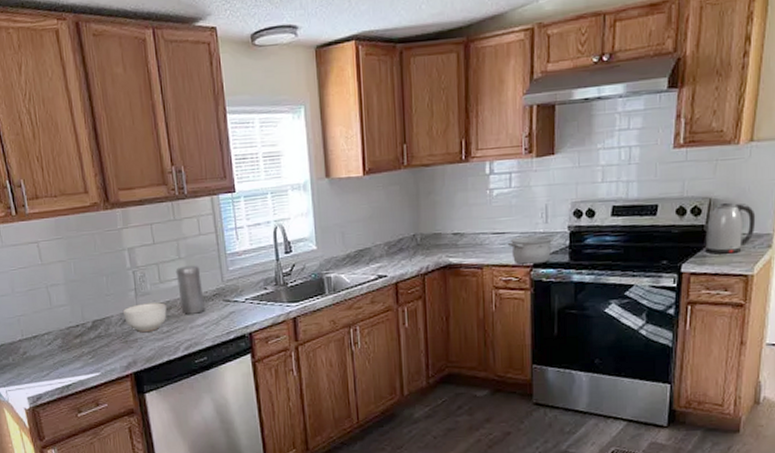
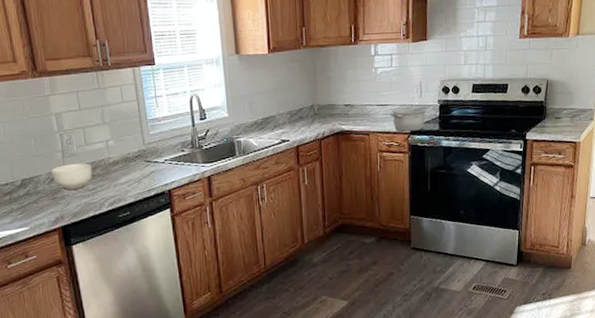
canister: present [175,265,205,314] -> none [100,129,128,174]
kettle: present [705,202,756,255] -> none [544,83,582,125]

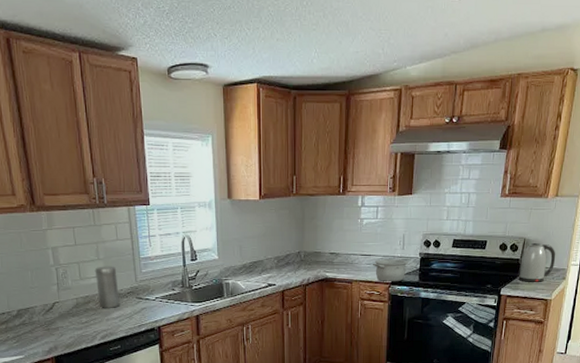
bowl: present [50,163,93,191] -> none [45,297,86,322]
canister: none [100,129,128,174] -> present [94,266,120,308]
kettle: none [544,83,582,125] -> present [519,242,556,282]

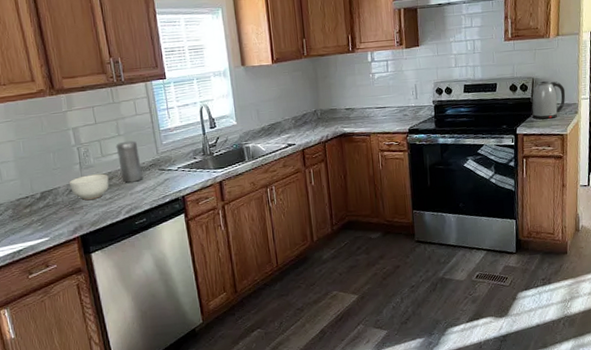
bowl: none [45,297,86,322] -> present [68,173,109,201]
cooking pot: present [373,259,409,282] -> none [389,108,424,132]

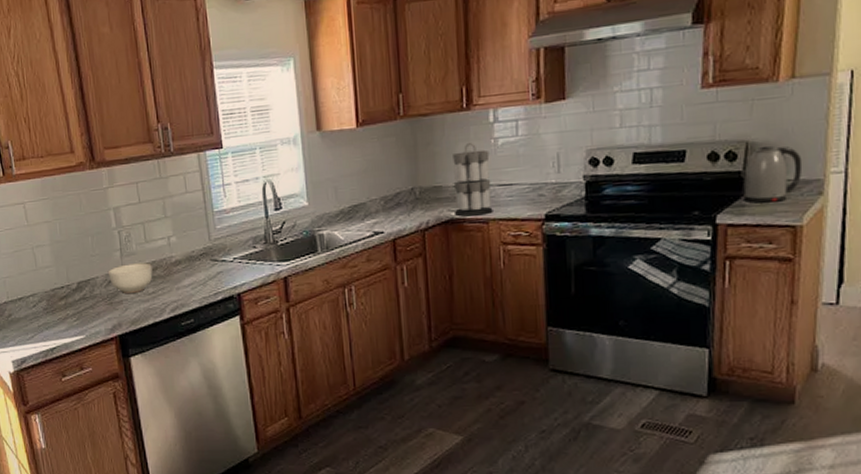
canister: present [116,140,143,183] -> none [161,223,192,275]
spice rack: none [343,77,373,132] -> present [453,143,493,217]

